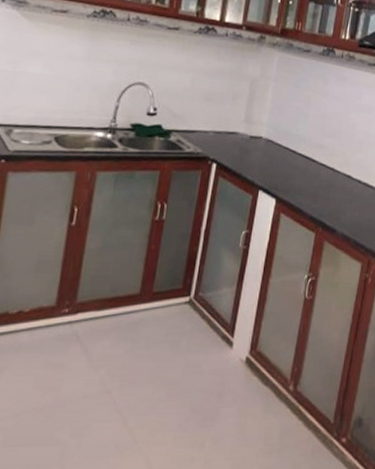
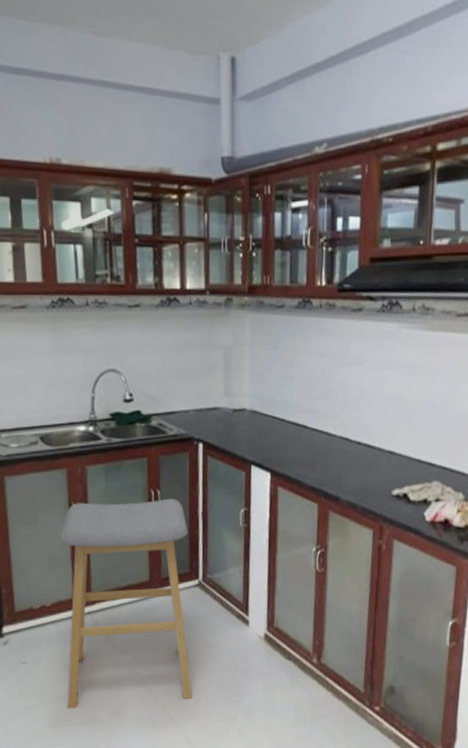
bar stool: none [23,207,188,427] -> present [59,499,193,709]

